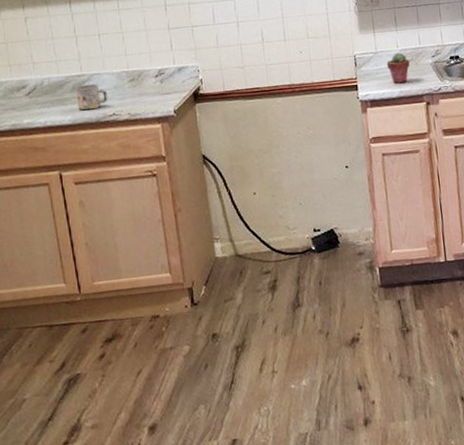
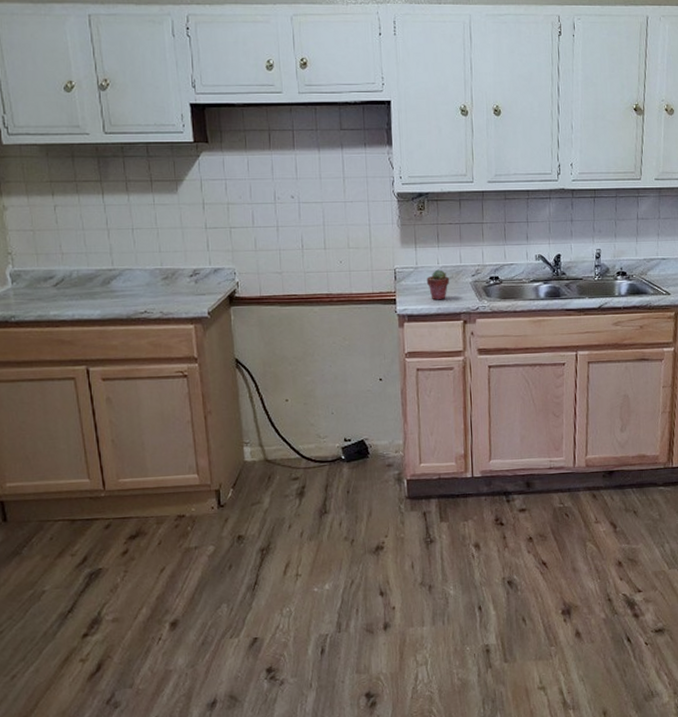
mug: present [75,84,108,111] -> none [106,279,140,306]

